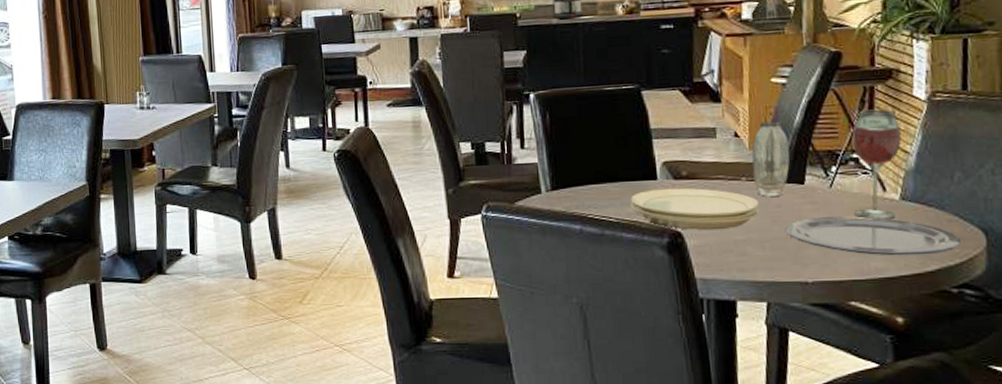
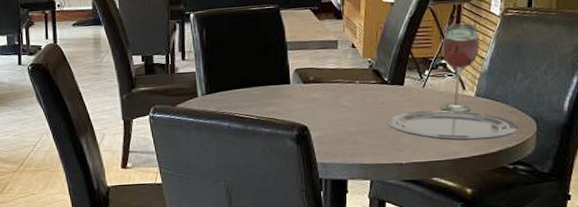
plate: present [630,188,759,230] -> none [268,90,368,124]
vase: present [751,121,790,197] -> none [364,34,393,96]

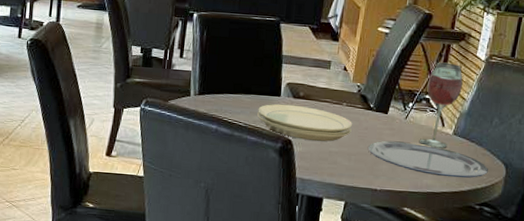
plate: none [268,90,368,124] -> present [257,104,352,142]

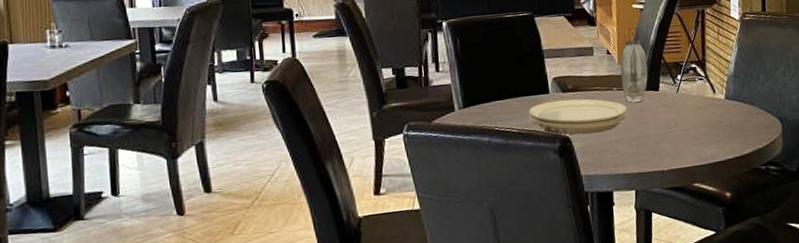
vase: none [351,61,382,121] -> present [620,40,648,103]
plate: present [367,140,488,178] -> none [646,114,766,145]
wineglass: present [419,62,463,148] -> none [691,28,724,116]

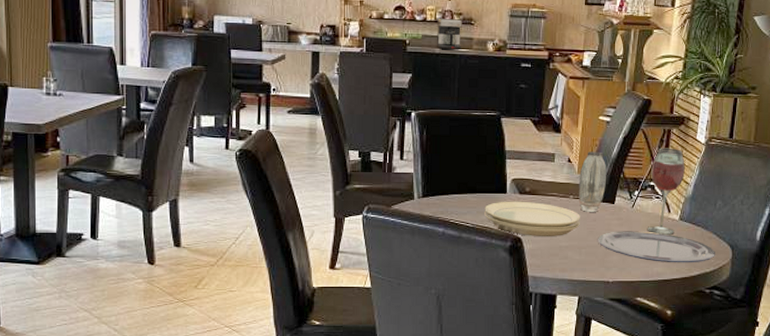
plate: none [646,114,766,145] -> present [597,231,715,263]
wineglass: none [691,28,724,116] -> present [647,148,685,235]

